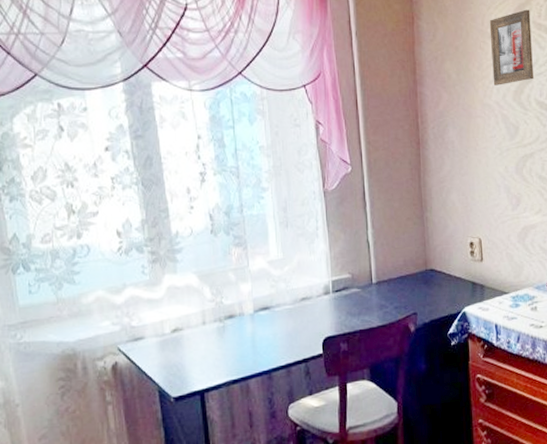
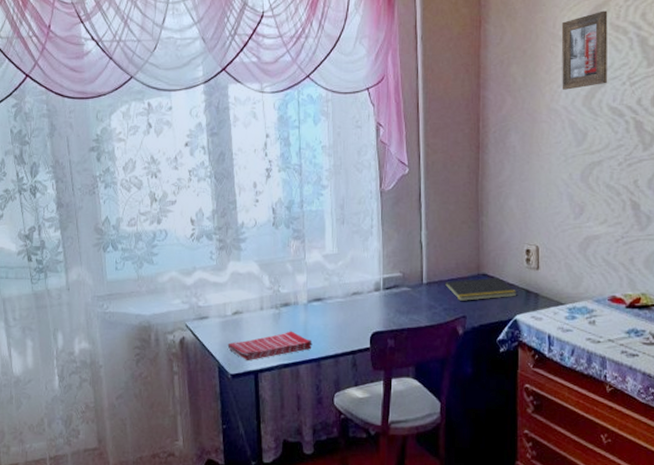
dish towel: none [167,344,262,382] -> present [227,331,312,361]
notepad: none [393,271,464,299] -> present [444,277,517,302]

